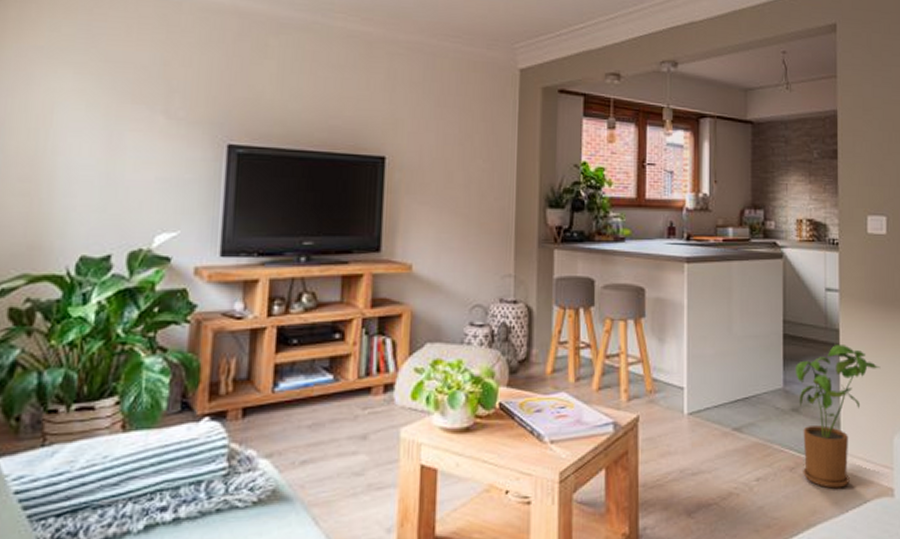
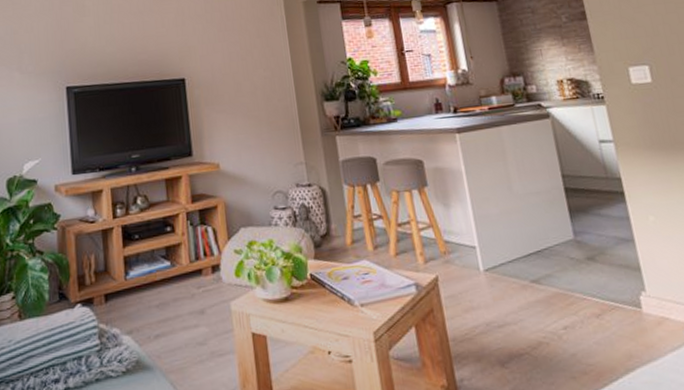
house plant: present [796,345,881,489] -> none [583,192,673,333]

